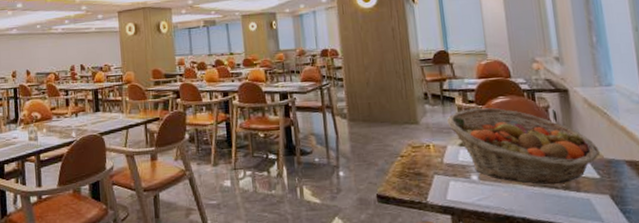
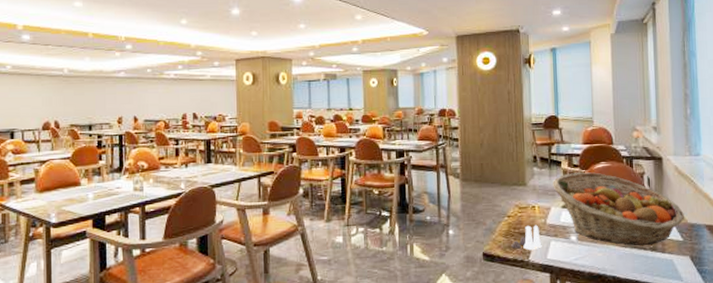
salt and pepper shaker set: none [407,164,440,192] -> present [511,225,542,251]

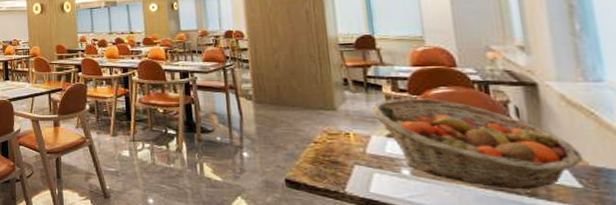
salt and pepper shaker set: present [511,225,542,251] -> none [321,153,362,182]

